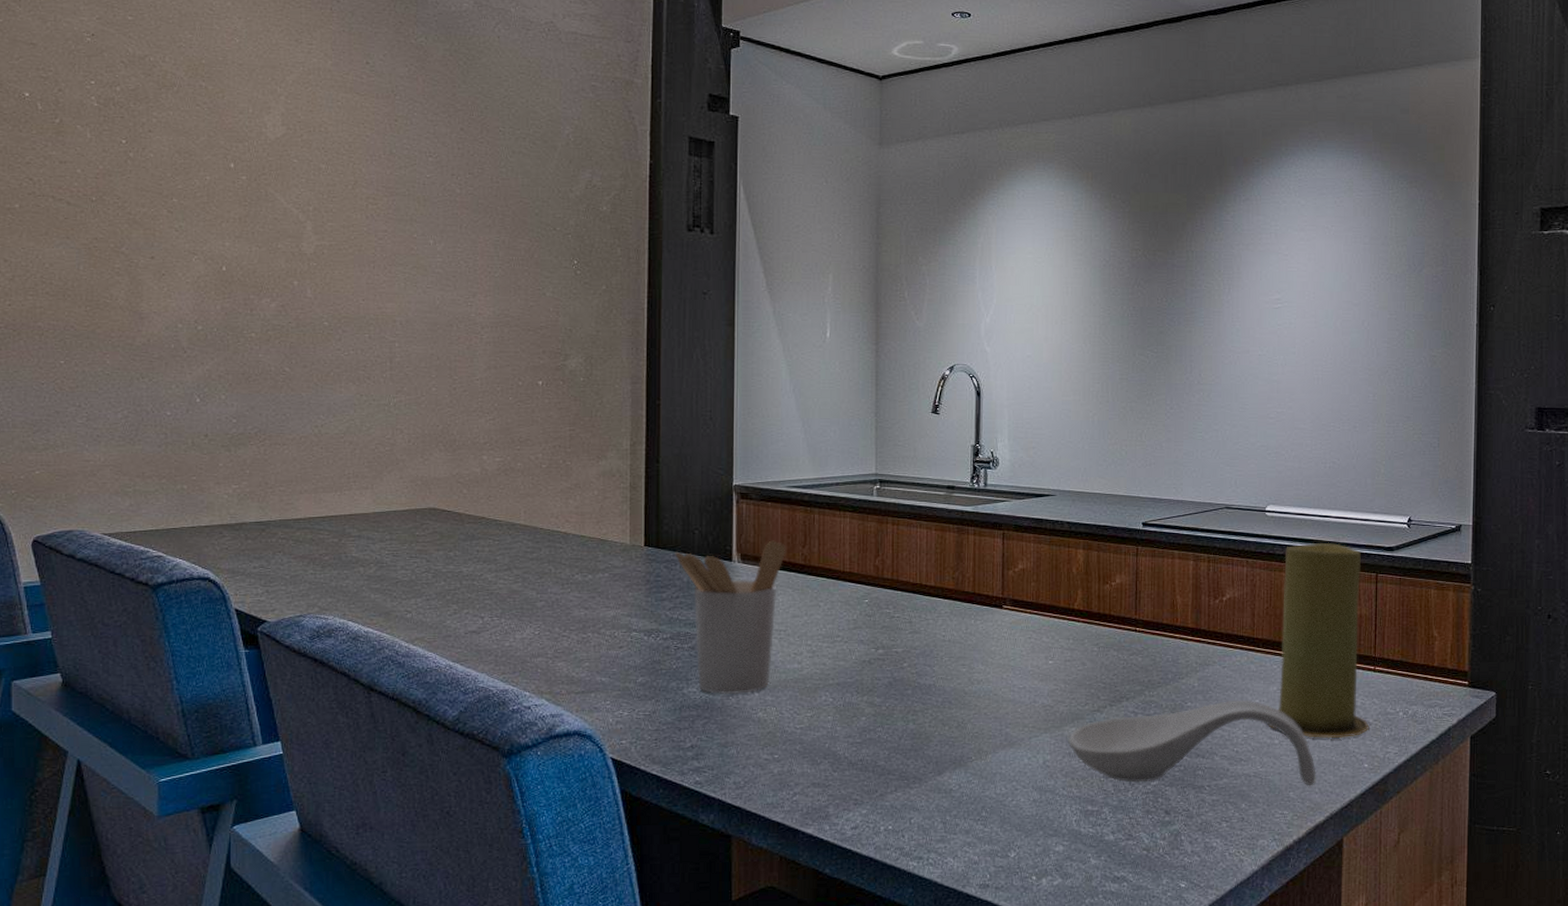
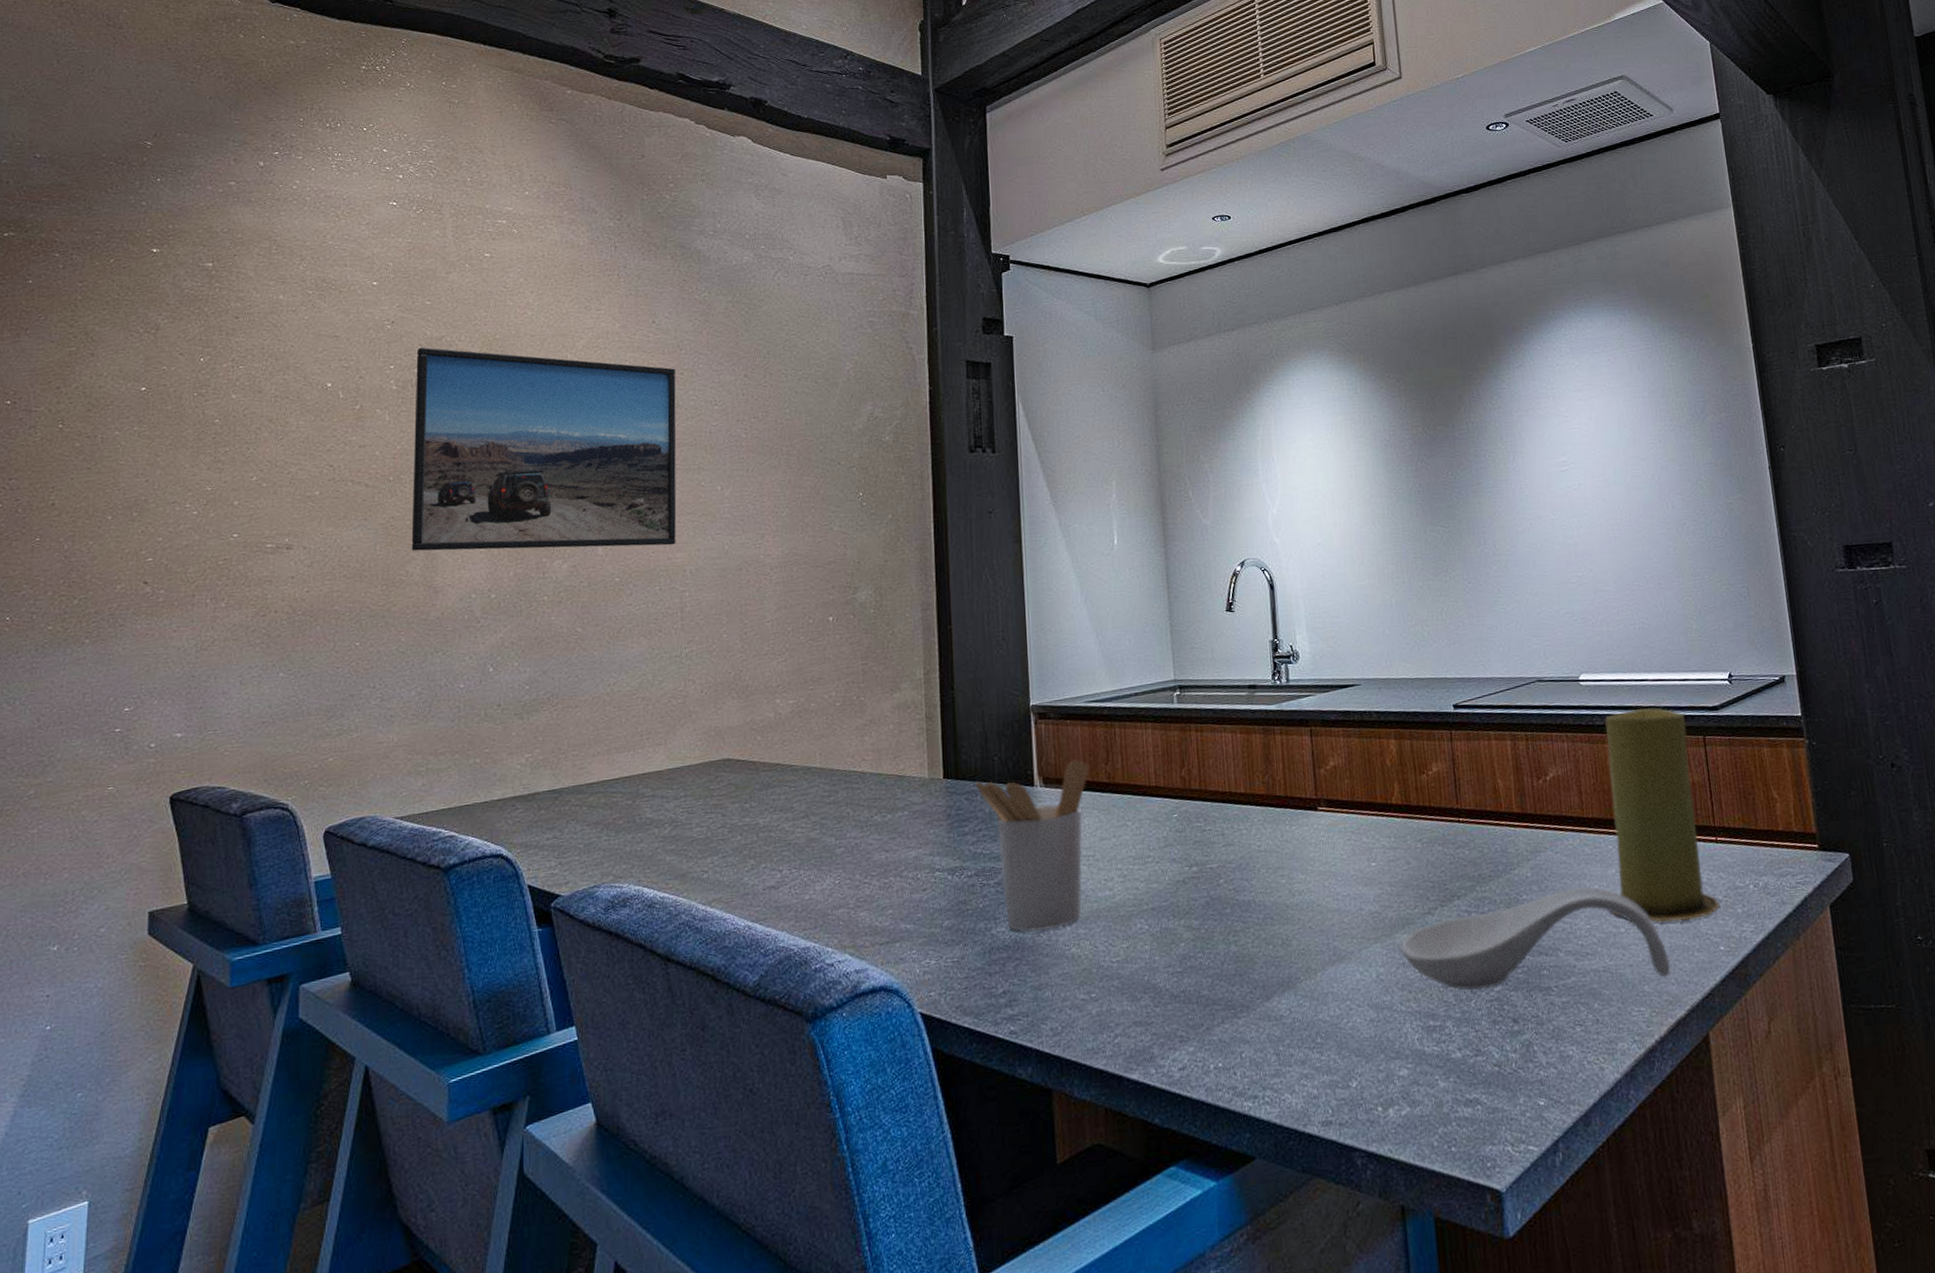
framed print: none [115,65,389,295] -> present [411,347,677,551]

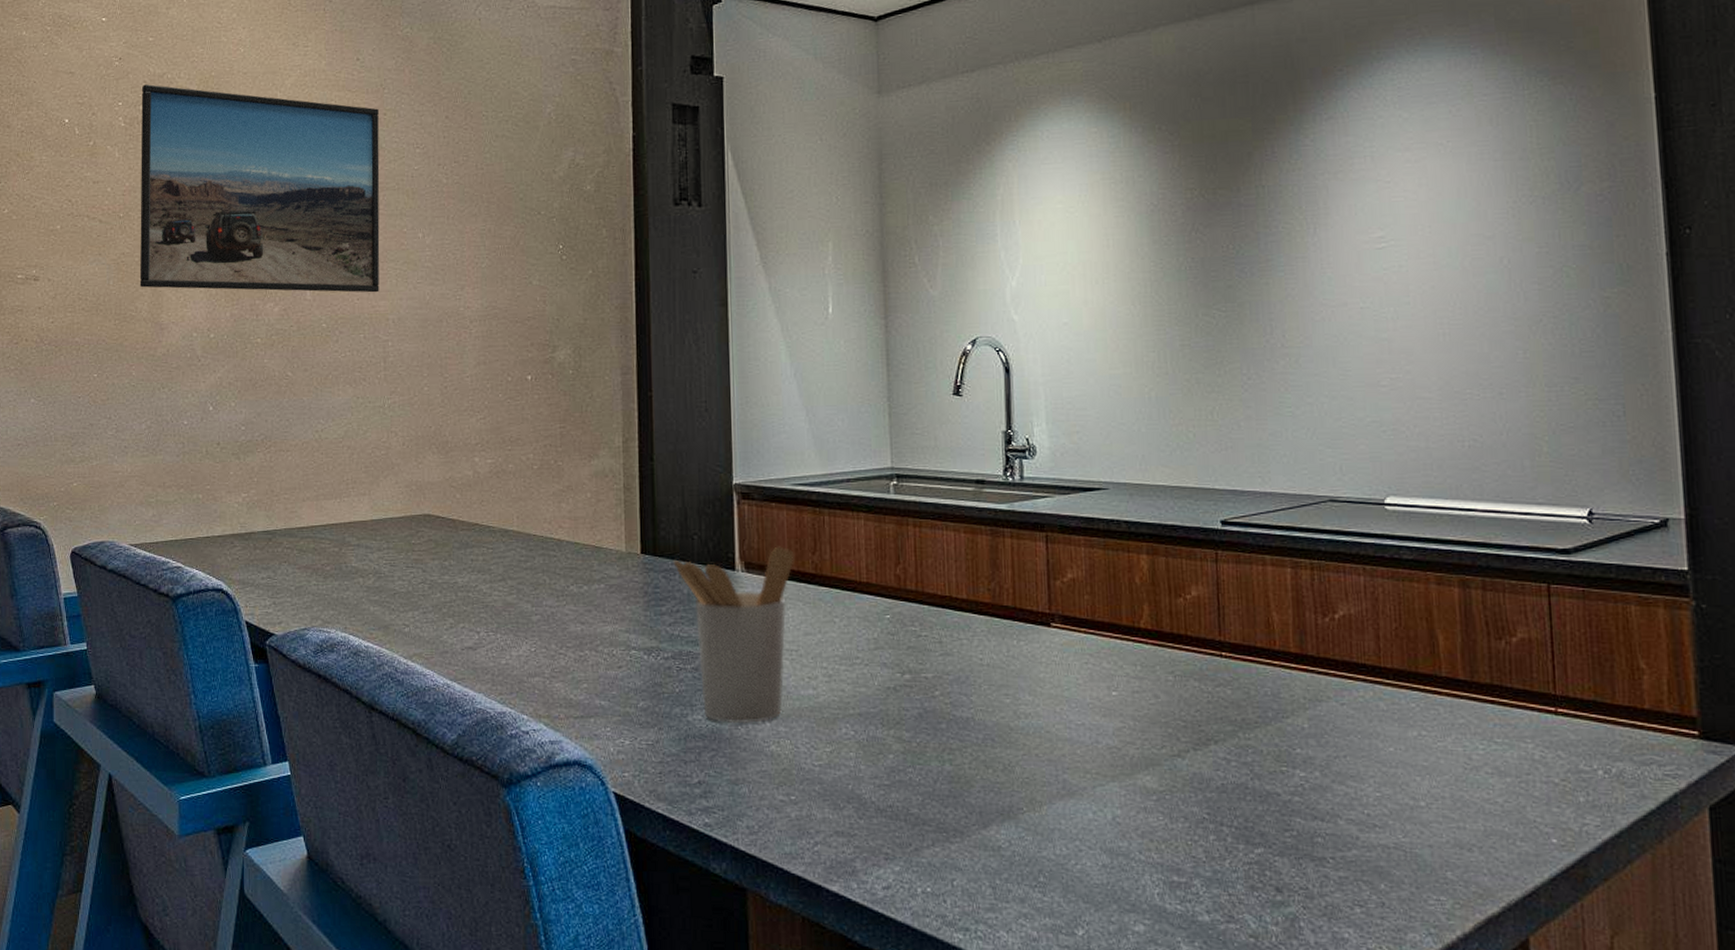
spoon rest: present [1401,887,1671,991] -> none [1143,748,1484,865]
candle: present [1605,707,1720,923] -> none [1409,543,1555,803]

